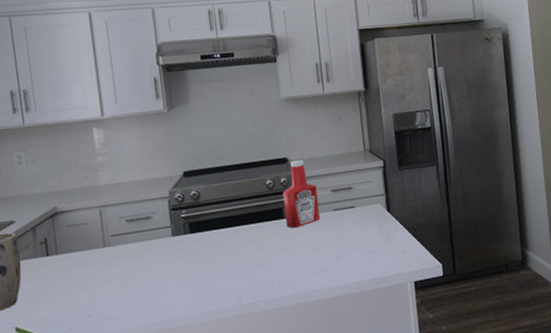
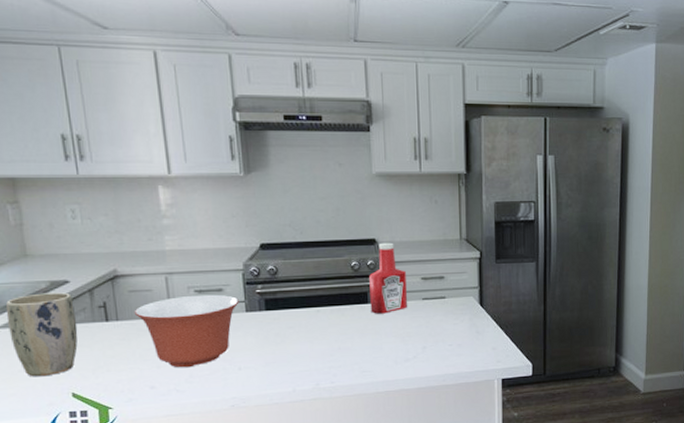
mixing bowl: none [71,222,166,295] -> present [134,294,239,368]

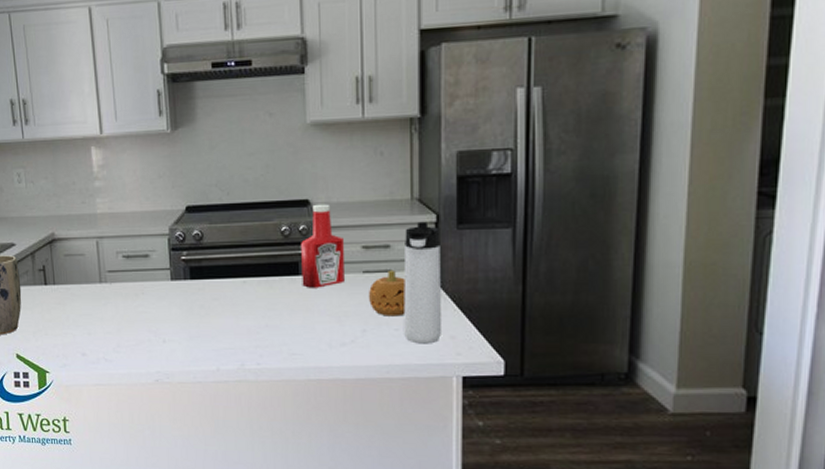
mixing bowl: present [134,294,239,368] -> none [68,260,165,337]
fruit: none [427,296,457,335] -> present [368,270,406,317]
thermos bottle: none [455,257,485,356] -> present [403,221,441,344]

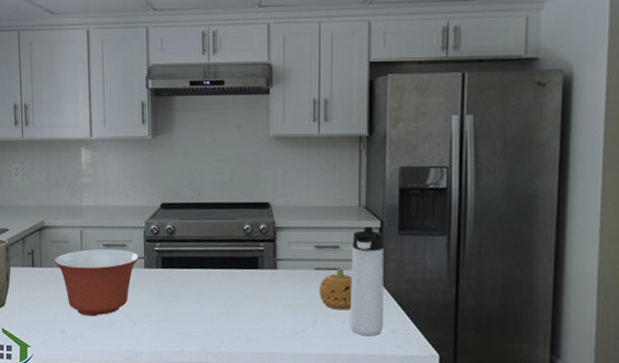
mixing bowl: none [68,260,165,337] -> present [54,248,139,317]
ketchup bottle: present [301,204,346,288] -> none [261,207,300,281]

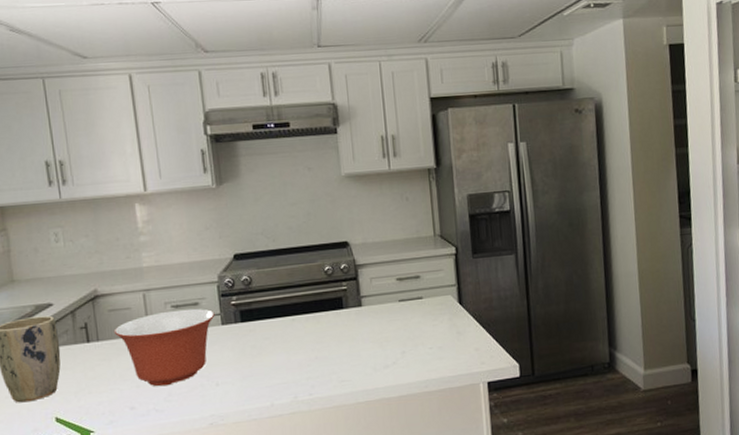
fruit: present [318,268,352,310] -> none [404,296,437,338]
thermos bottle: present [350,226,384,337] -> none [431,253,467,359]

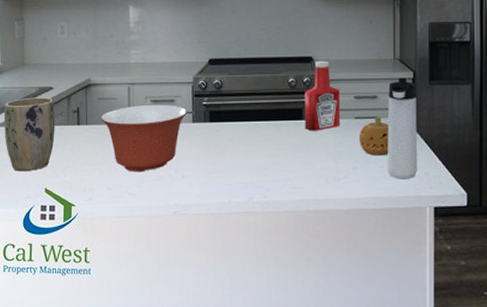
ketchup bottle: none [343,244,385,320] -> present [305,61,341,131]
fruit: none [404,296,437,338] -> present [358,116,389,156]
thermos bottle: none [431,253,467,359] -> present [387,77,417,179]

